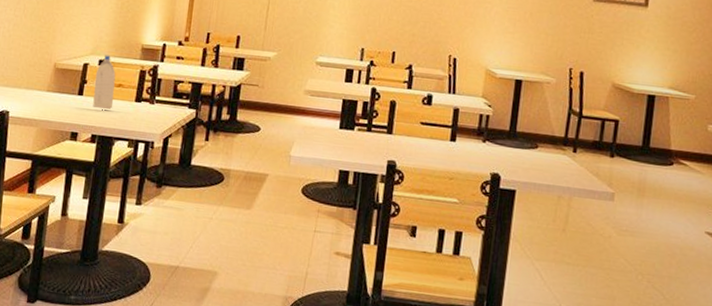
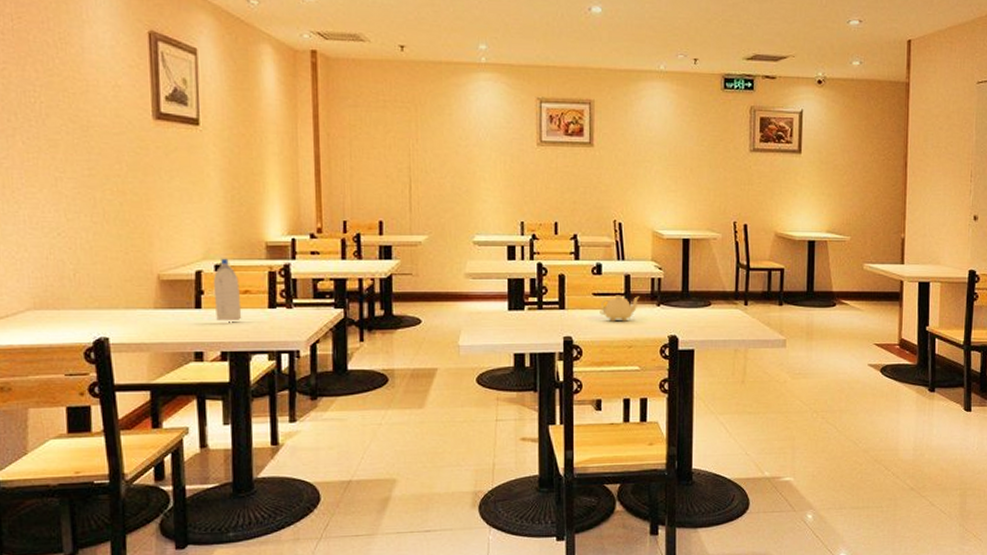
teapot: none [425,126,466,154] -> present [600,295,640,322]

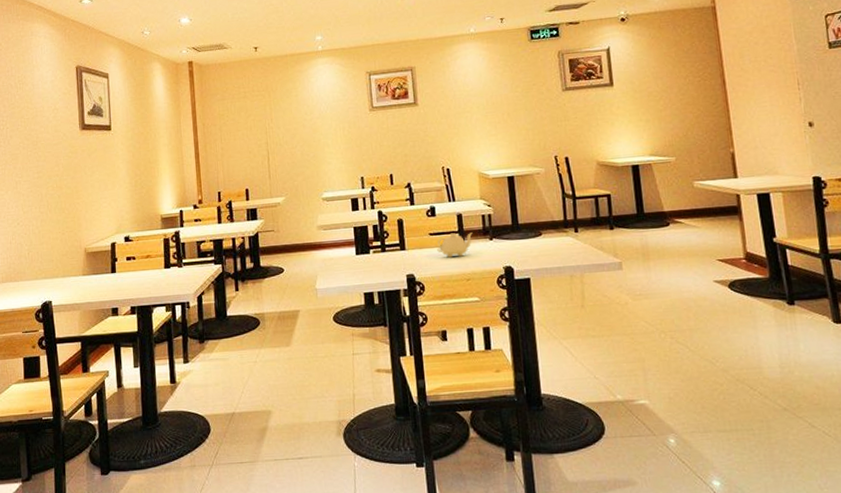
water bottle: present [213,258,242,323] -> none [123,231,146,283]

